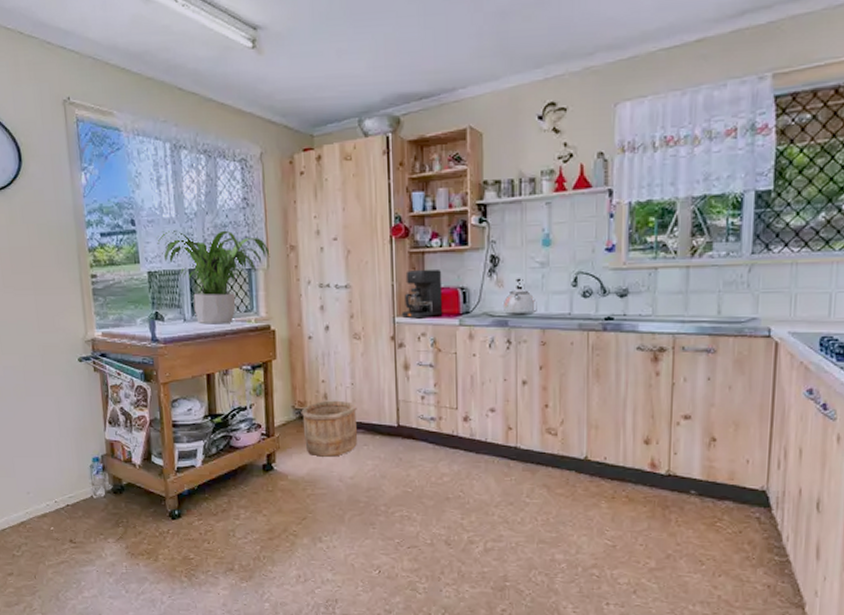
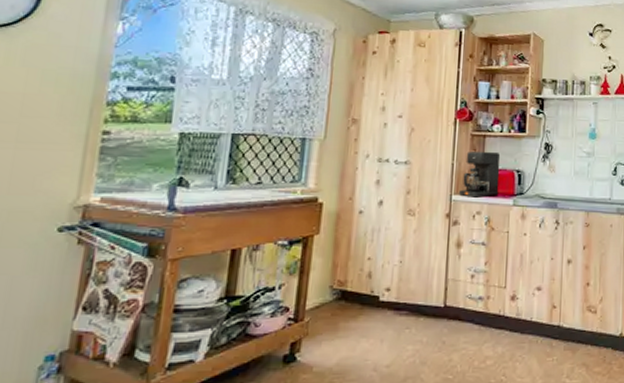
potted plant: present [156,230,270,324] -> none [198,92,330,194]
wooden bucket: present [301,400,358,457] -> none [338,279,403,343]
kettle: present [502,279,537,317] -> none [553,166,583,200]

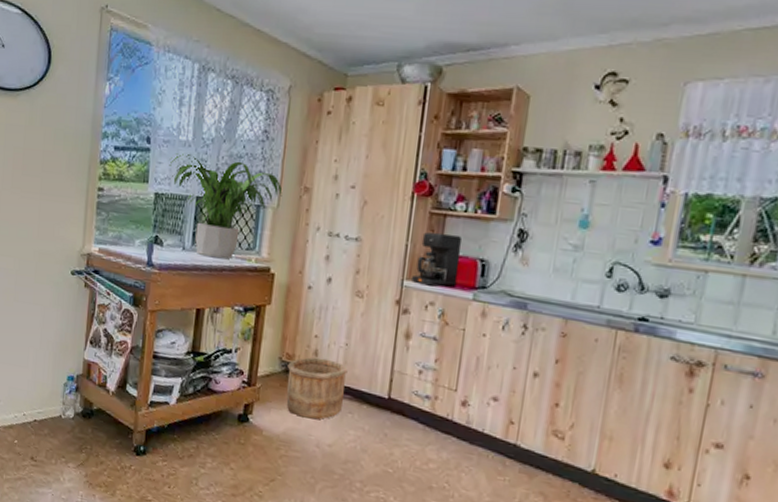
potted plant: none [198,92,330,194] -> present [169,153,283,259]
wooden bucket: none [338,279,403,343] -> present [286,357,348,420]

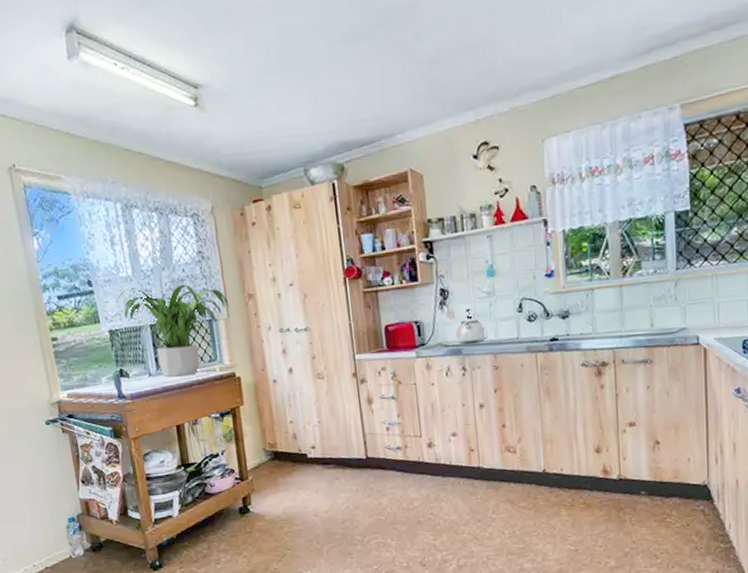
wooden bucket: present [286,357,348,420] -> none [272,438,329,495]
coffee maker: present [412,232,461,289] -> none [361,306,400,356]
kettle: none [523,260,563,303] -> present [455,309,487,345]

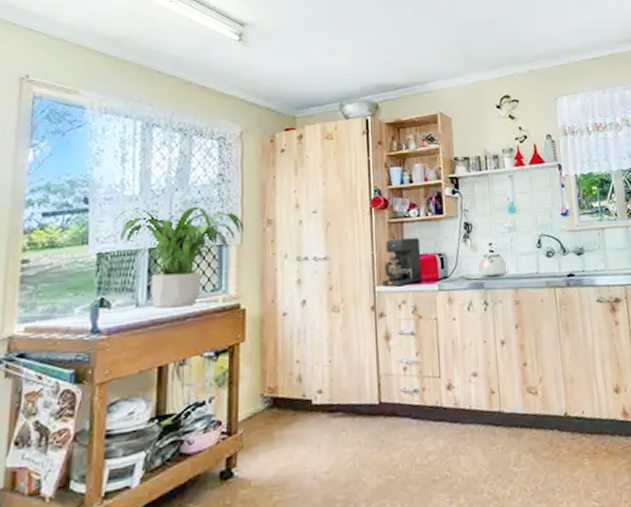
coffee maker: none [361,306,400,356] -> present [382,238,423,288]

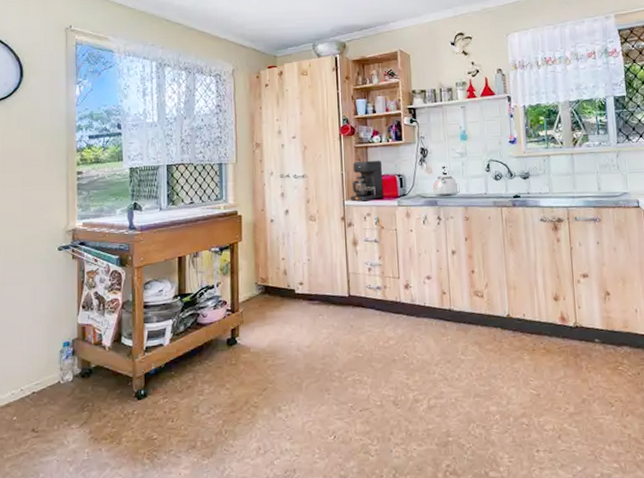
potted plant: present [113,206,245,308] -> none [139,132,239,212]

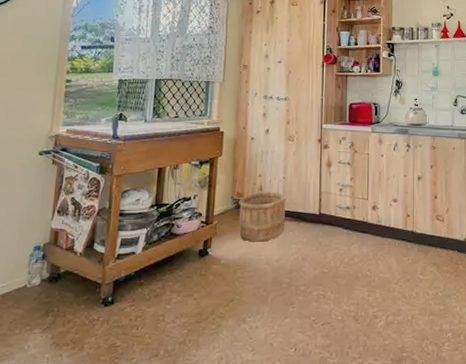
wooden bucket: none [263,275,314,329] -> present [238,192,287,242]
coffee maker: present [350,161,384,202] -> none [328,89,360,126]

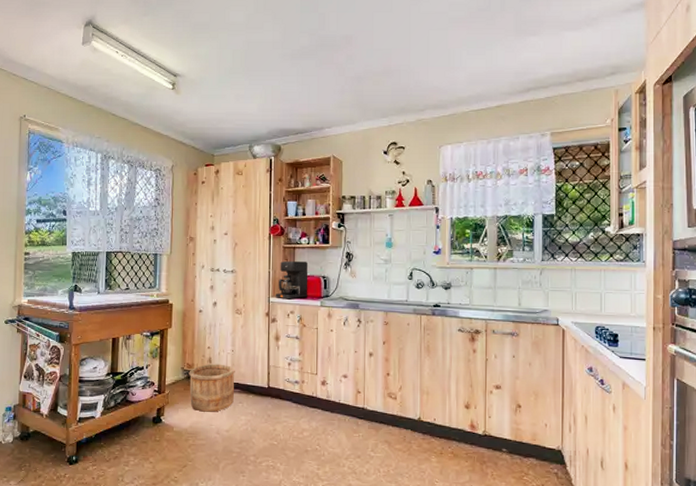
coffee maker: none [328,89,360,126] -> present [276,261,308,300]
kettle: present [404,99,429,127] -> none [355,272,382,301]

